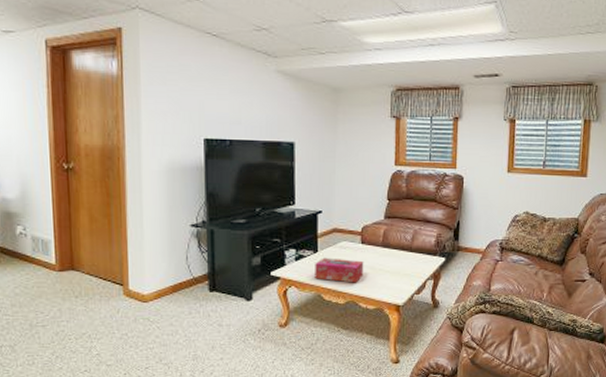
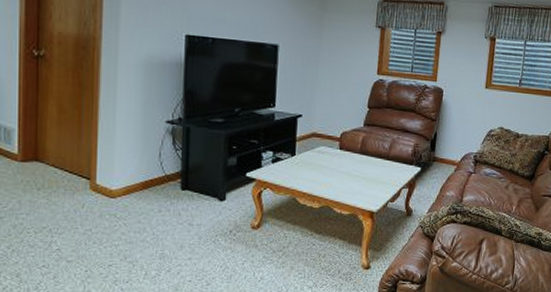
tissue box: present [315,258,364,283] -> none [291,161,341,188]

